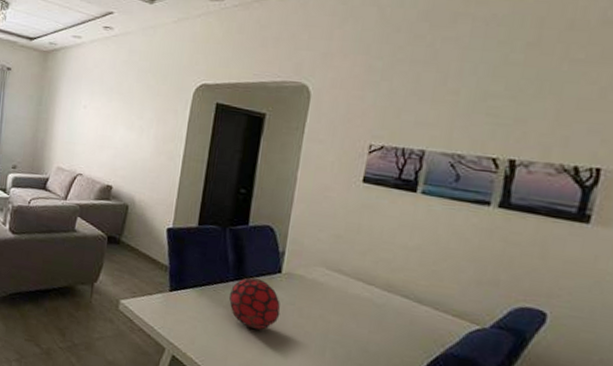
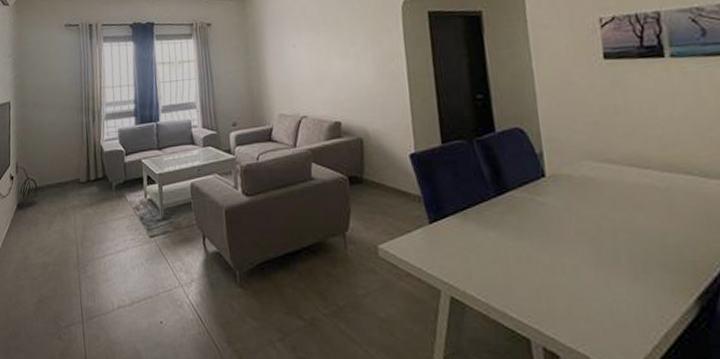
decorative orb: present [229,277,281,330] -> none [495,188,557,246]

